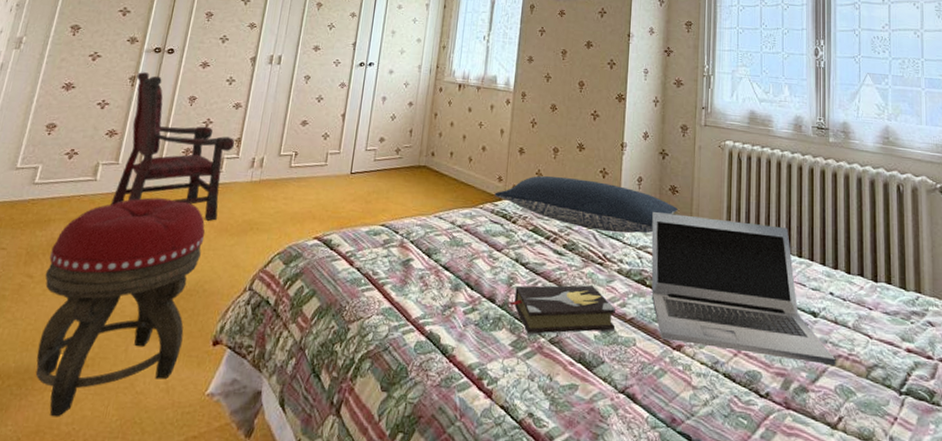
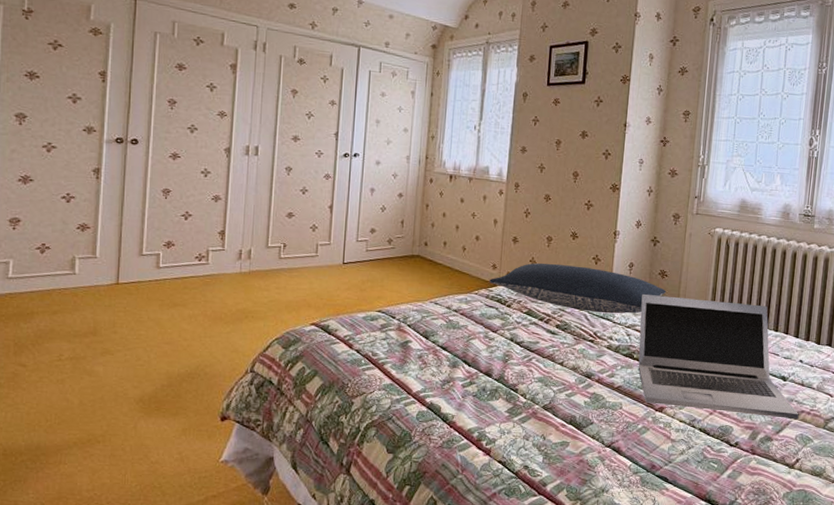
footstool: present [35,197,205,417] -> none [38,289,199,485]
armchair: present [111,72,235,221] -> none [95,164,219,311]
hardback book: present [507,285,615,336] -> none [503,359,604,404]

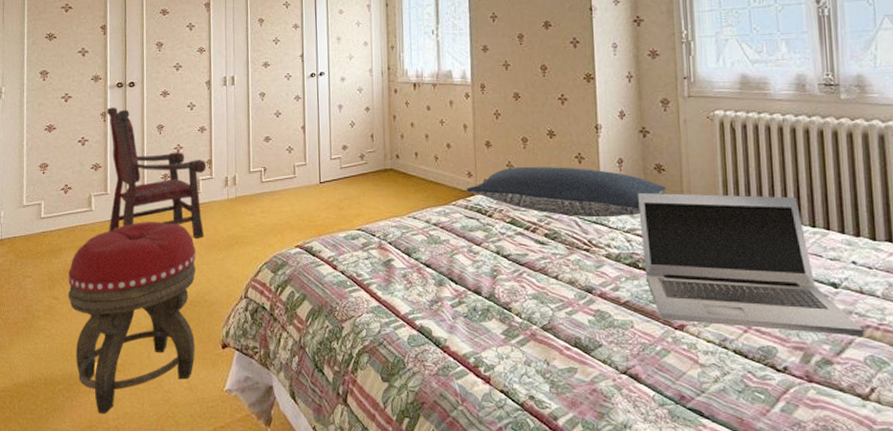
footstool: none [38,289,199,485] -> present [68,222,196,414]
armchair: none [95,164,219,311] -> present [106,107,207,238]

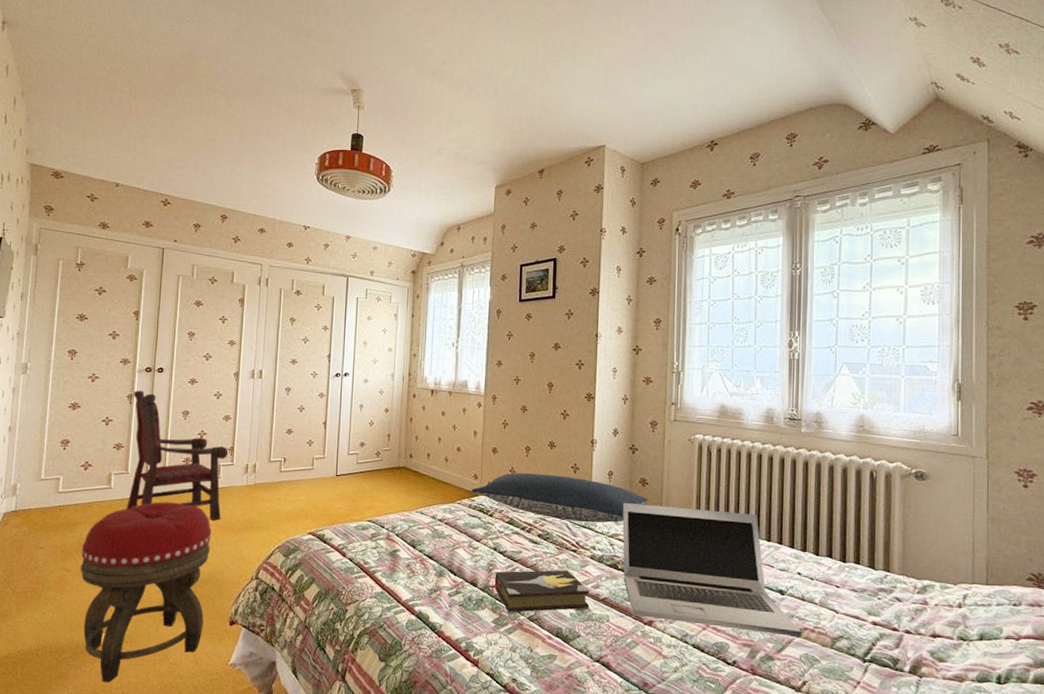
hardback book: none [493,272,609,324] -> present [488,569,589,614]

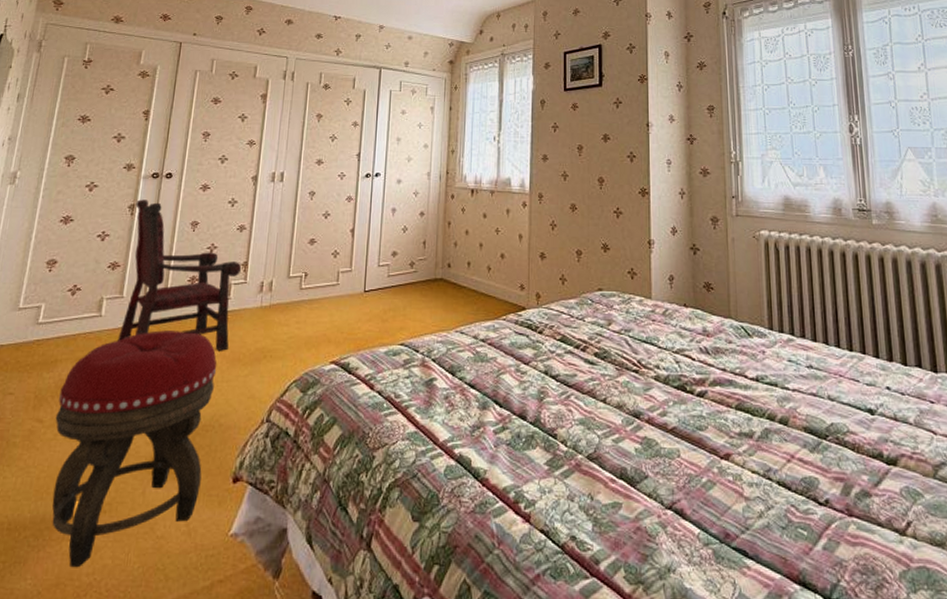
pillow: present [471,472,648,523] -> none [517,280,715,337]
hardback book: present [488,569,589,614] -> none [539,395,656,453]
laptop: present [622,502,802,638] -> none [687,311,899,467]

